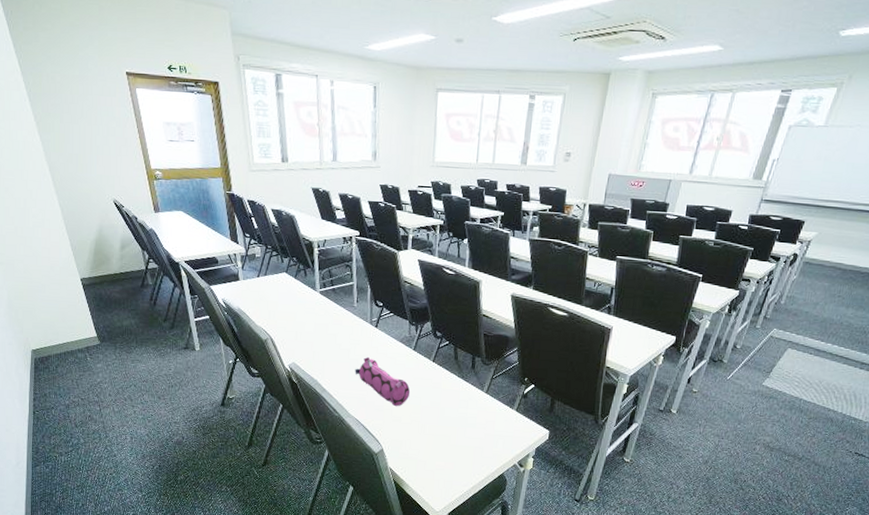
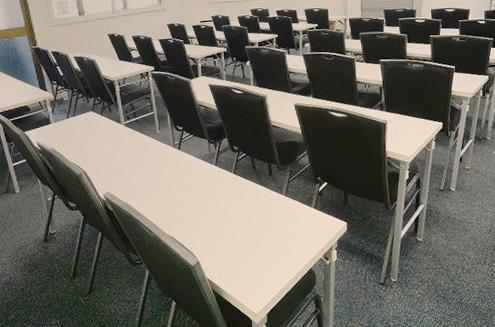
pencil case: present [355,356,411,407] -> none [164,177,217,220]

